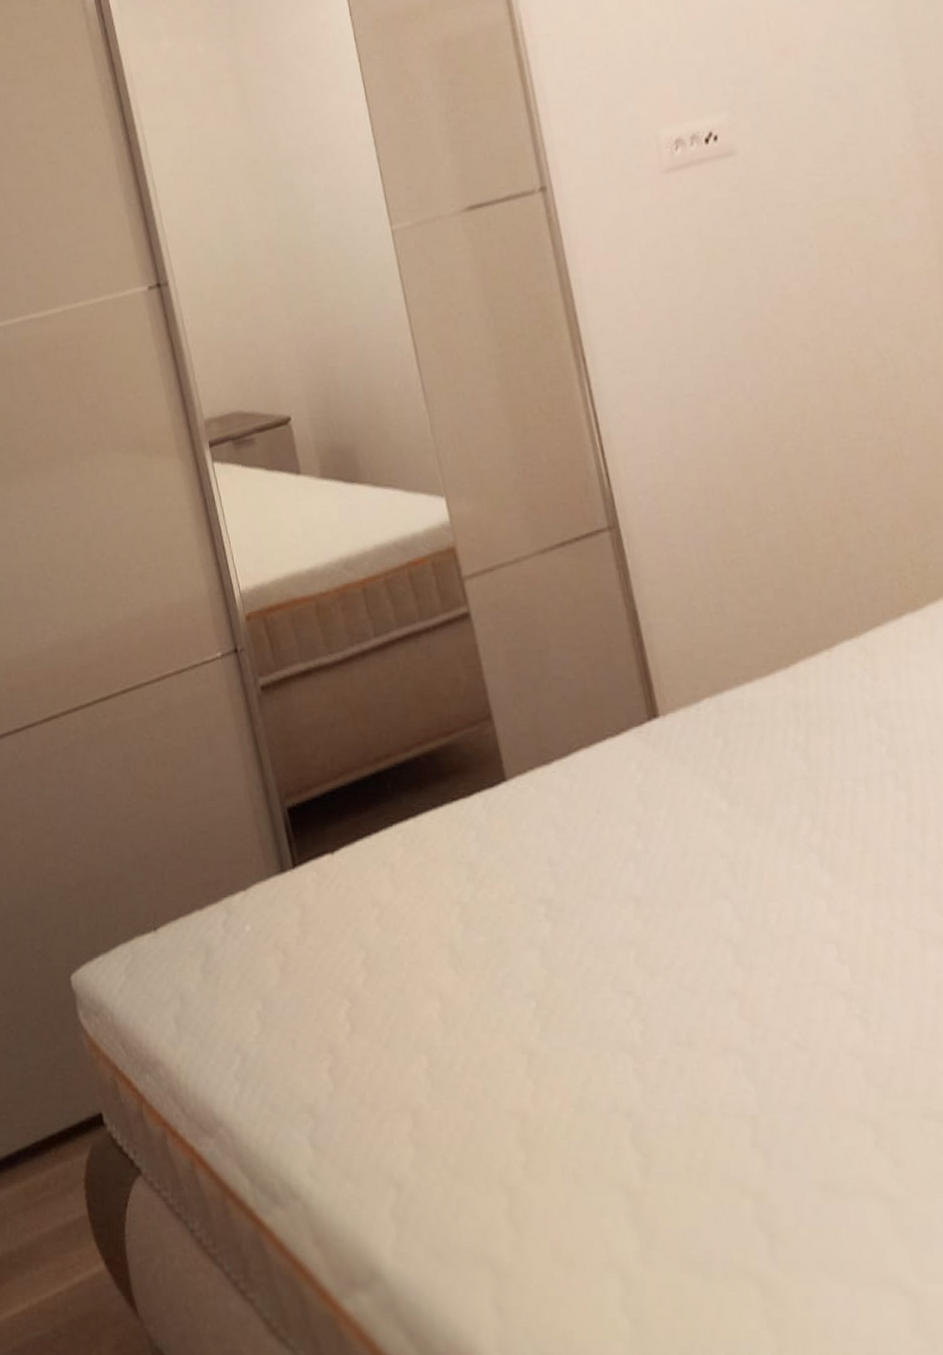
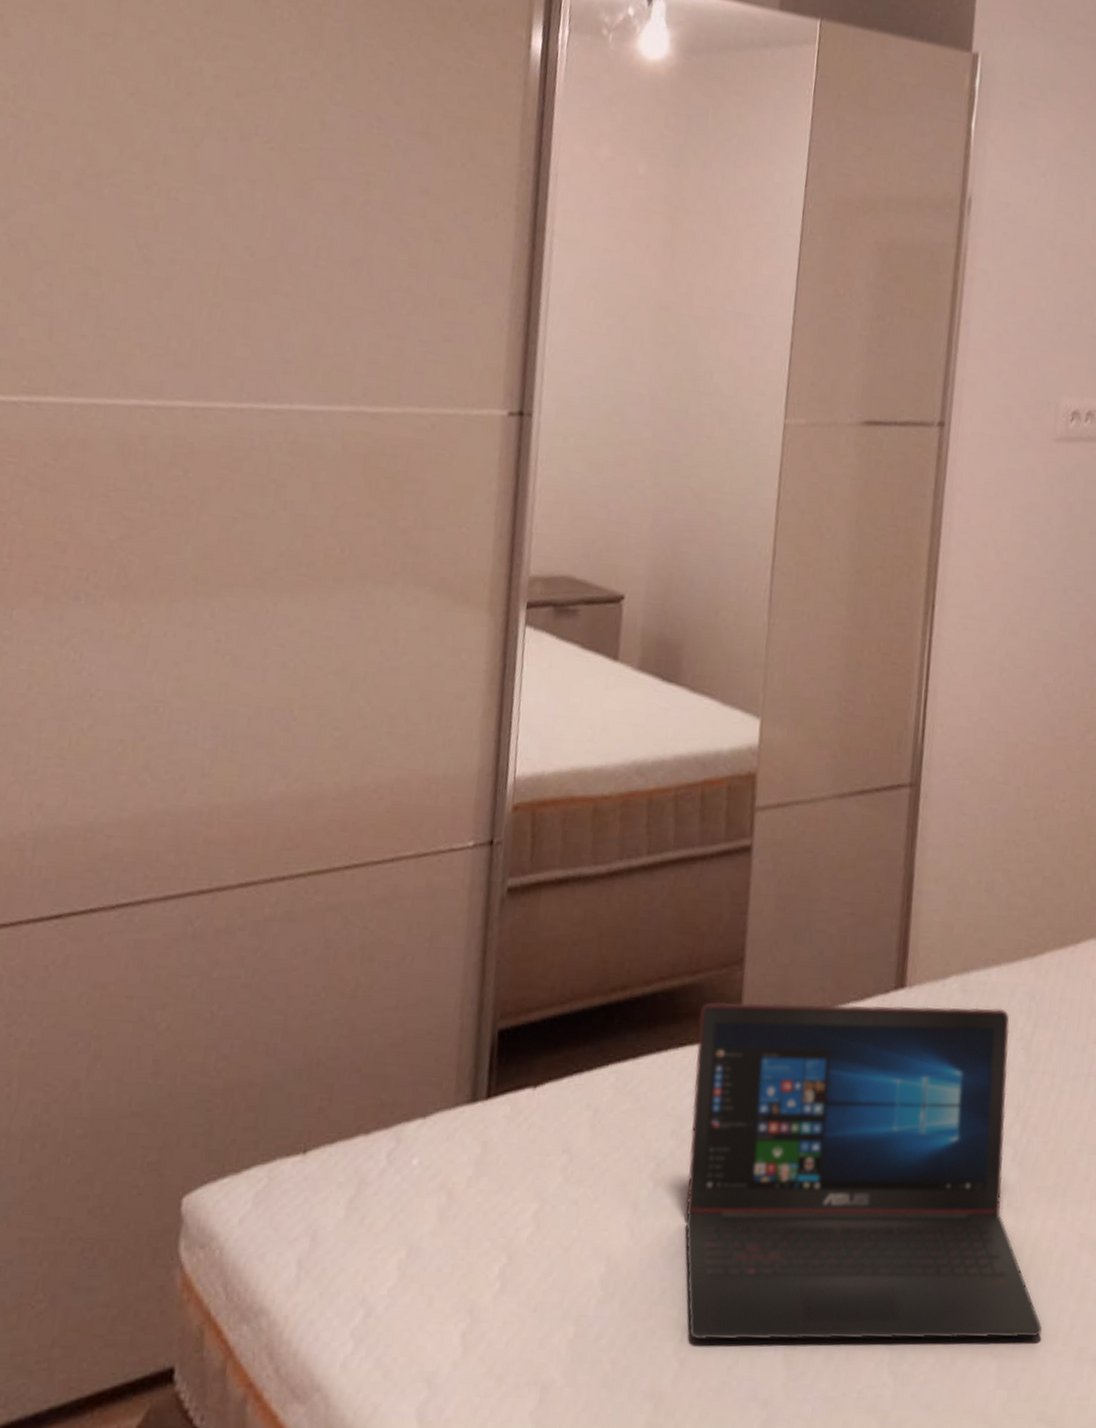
laptop: none [462,722,904,1062] -> present [684,1002,1043,1341]

